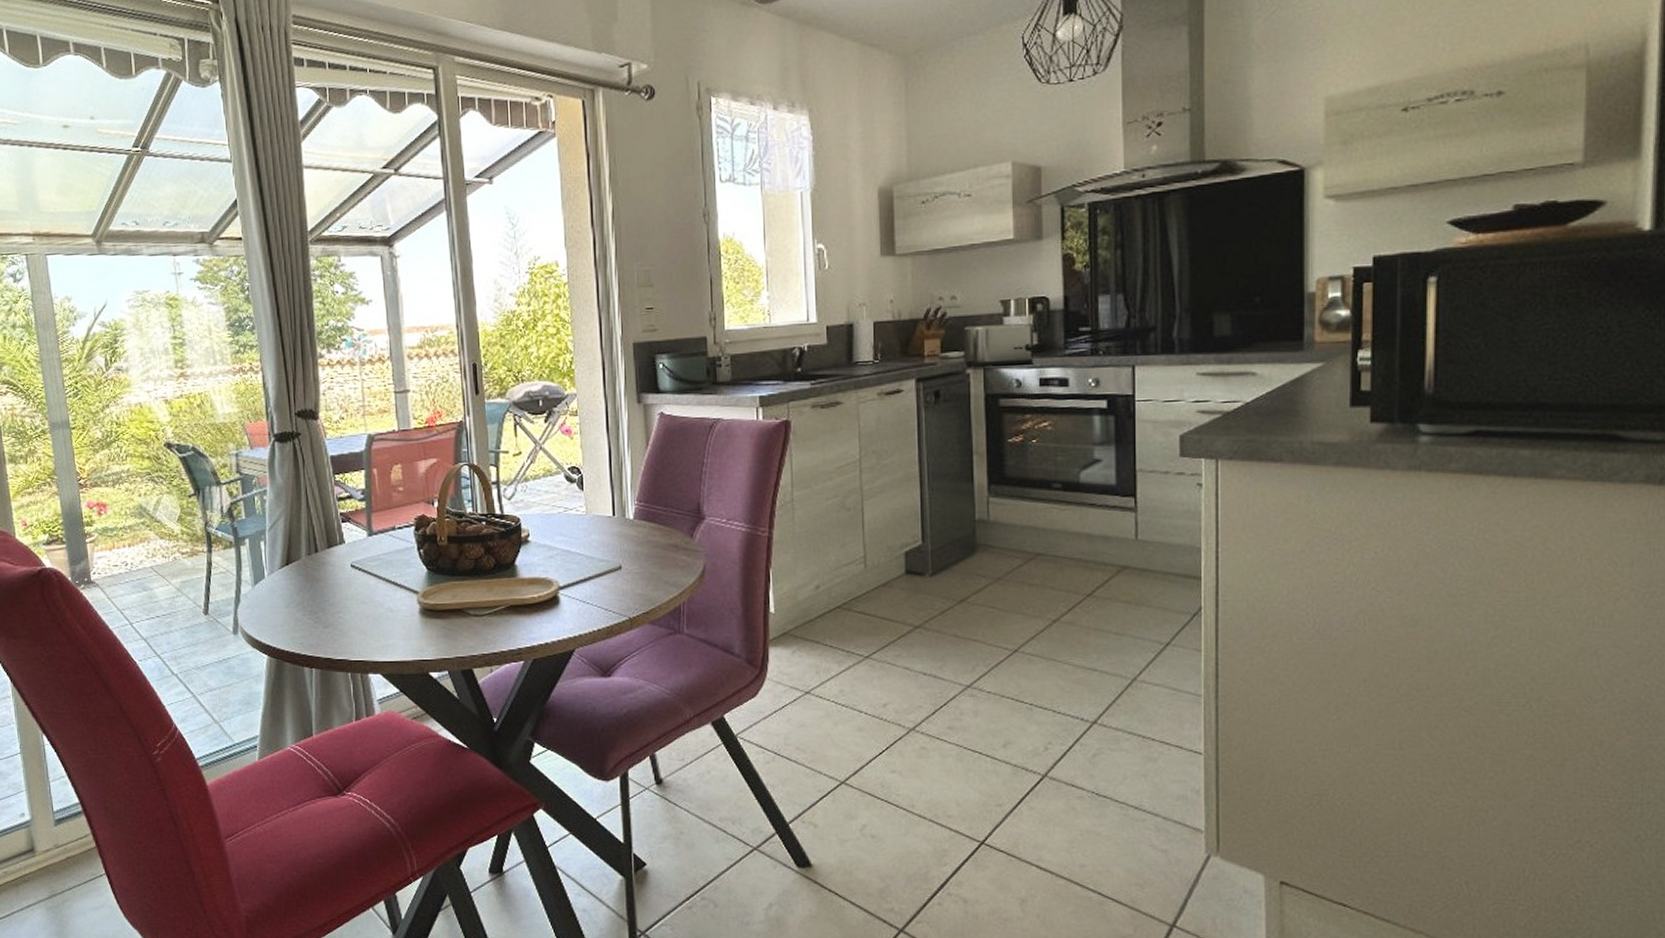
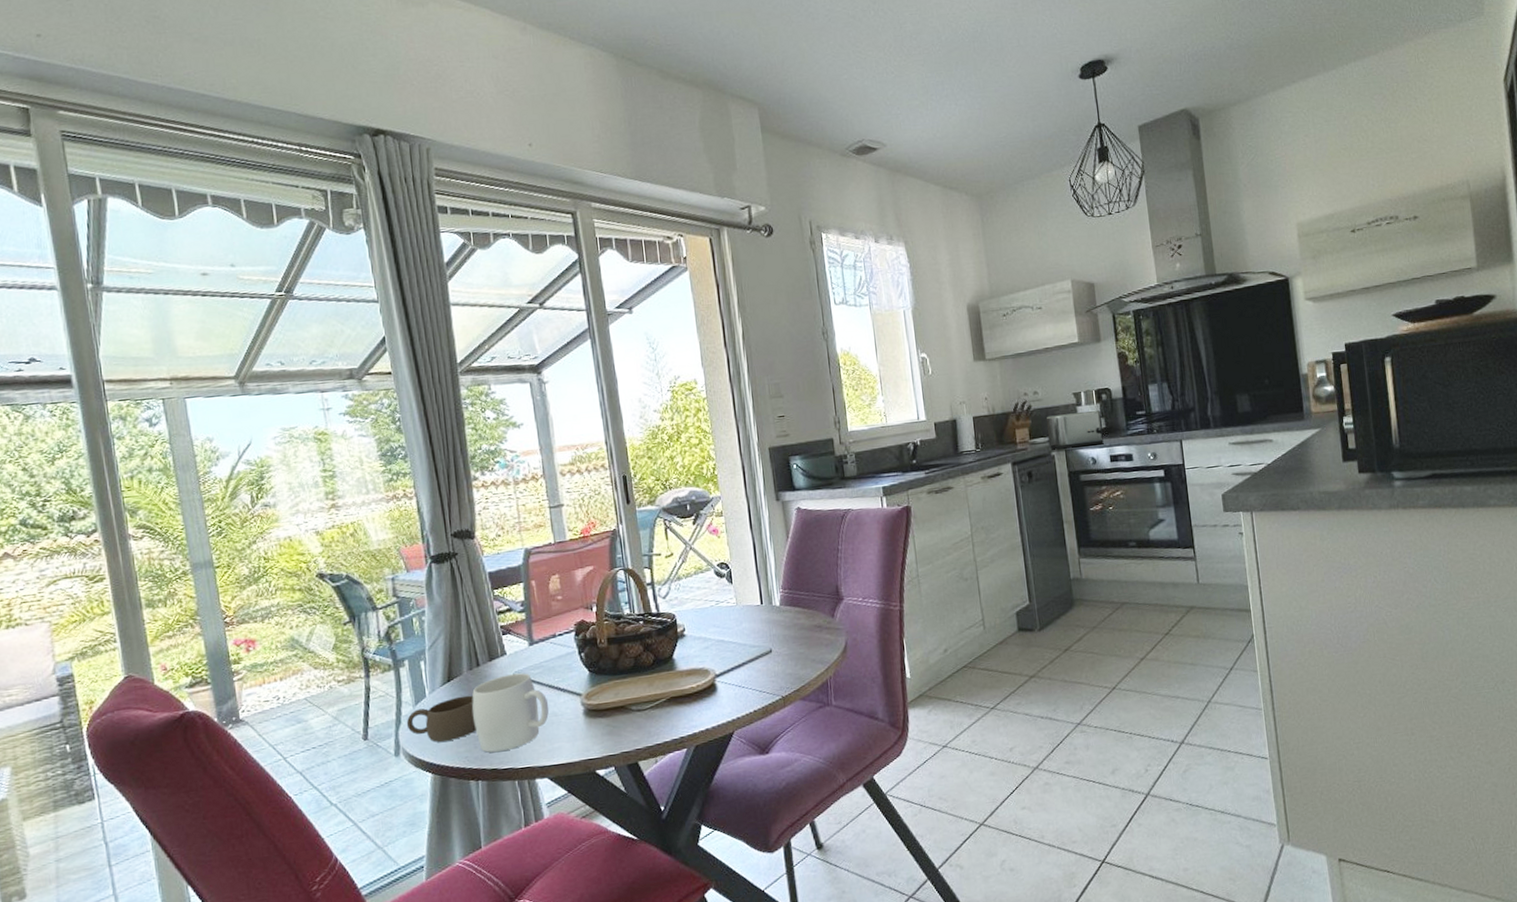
cup: none [245,581,312,625] -> present [406,695,476,742]
mug: none [308,564,385,642] -> present [471,673,549,753]

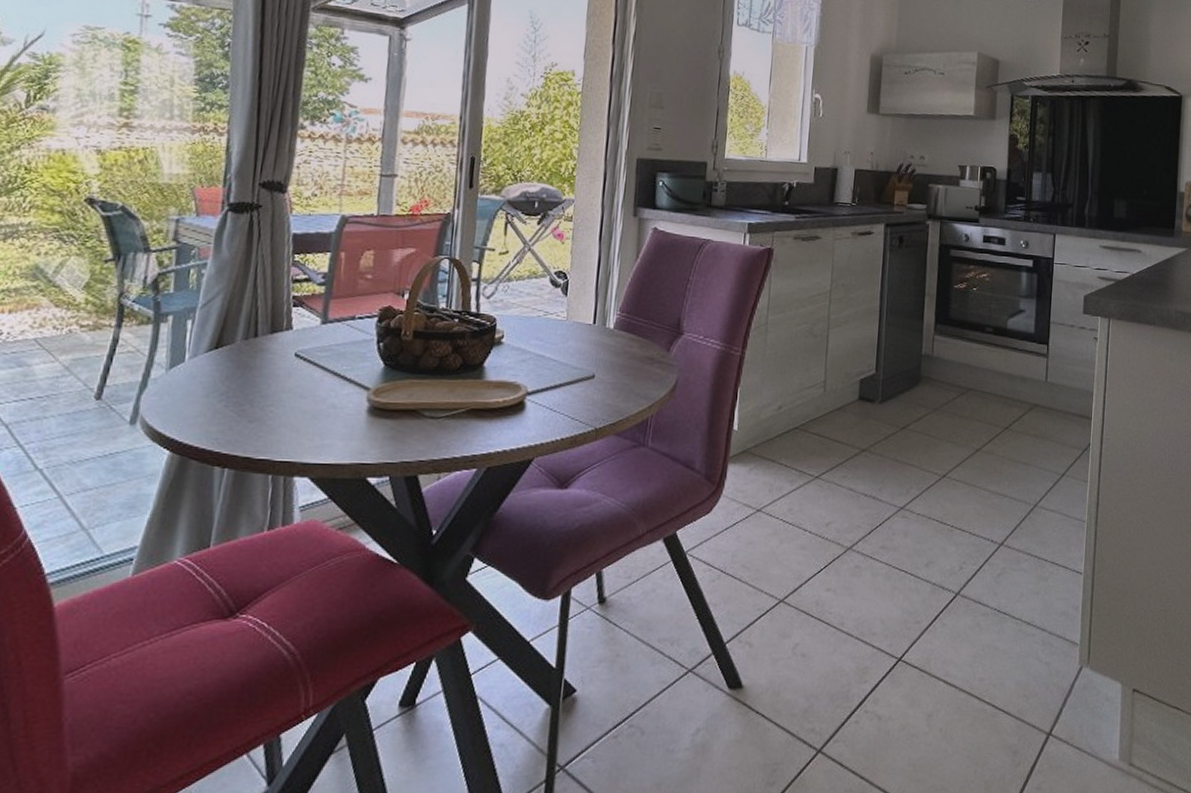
cup: present [406,695,476,742] -> none [152,367,243,417]
mug: present [471,673,549,753] -> none [235,352,329,439]

